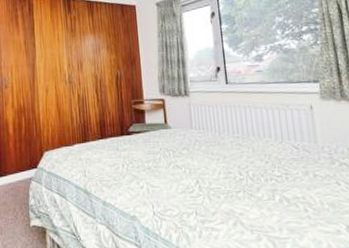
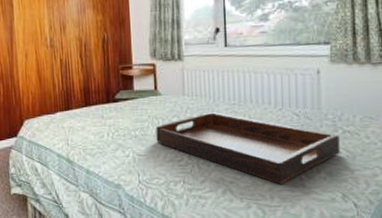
serving tray: none [167,144,339,217] -> present [155,111,340,185]

